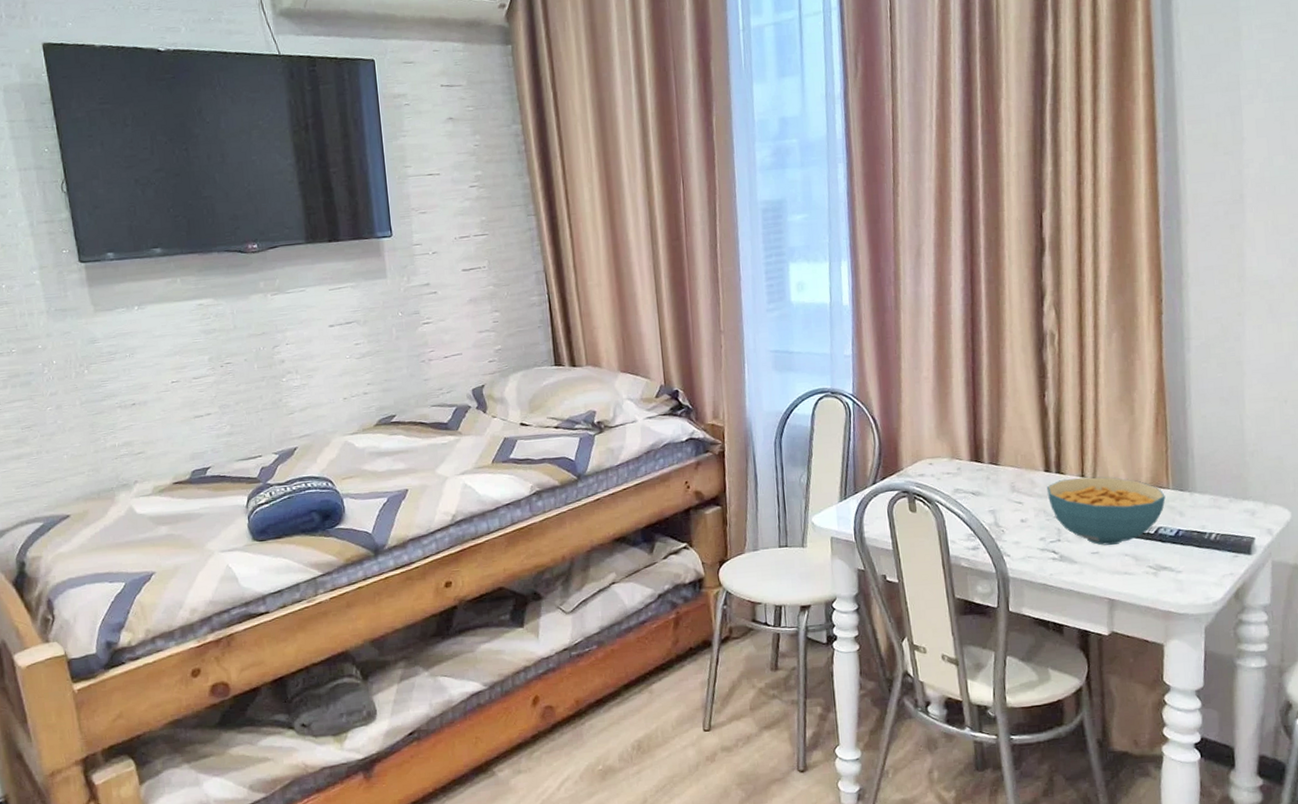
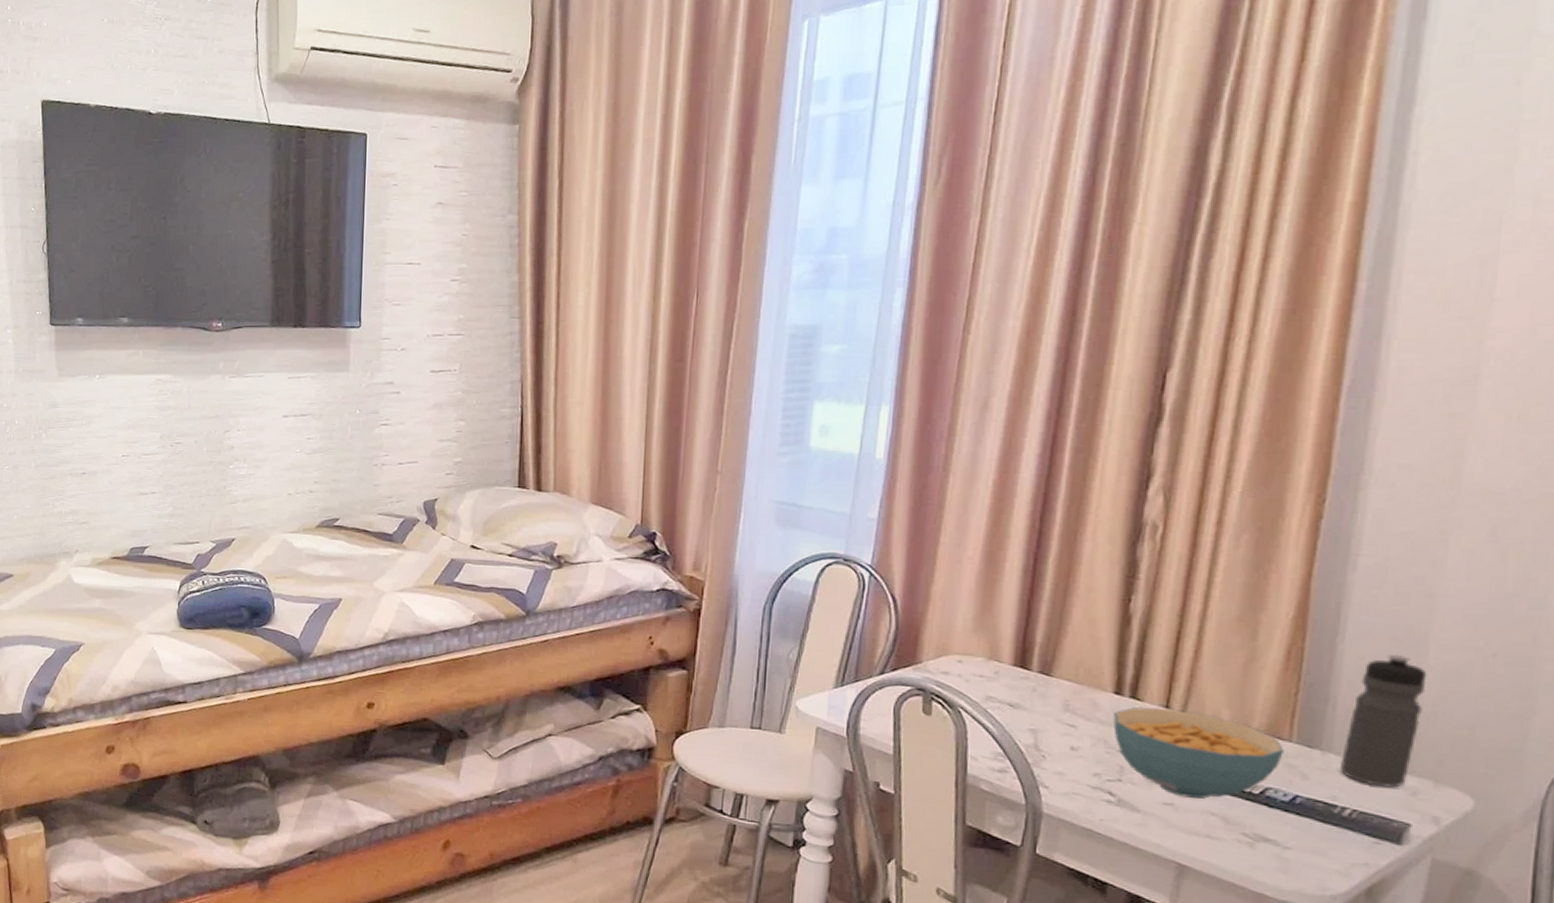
water bottle: none [1203,410,1248,513] -> present [1340,654,1428,788]

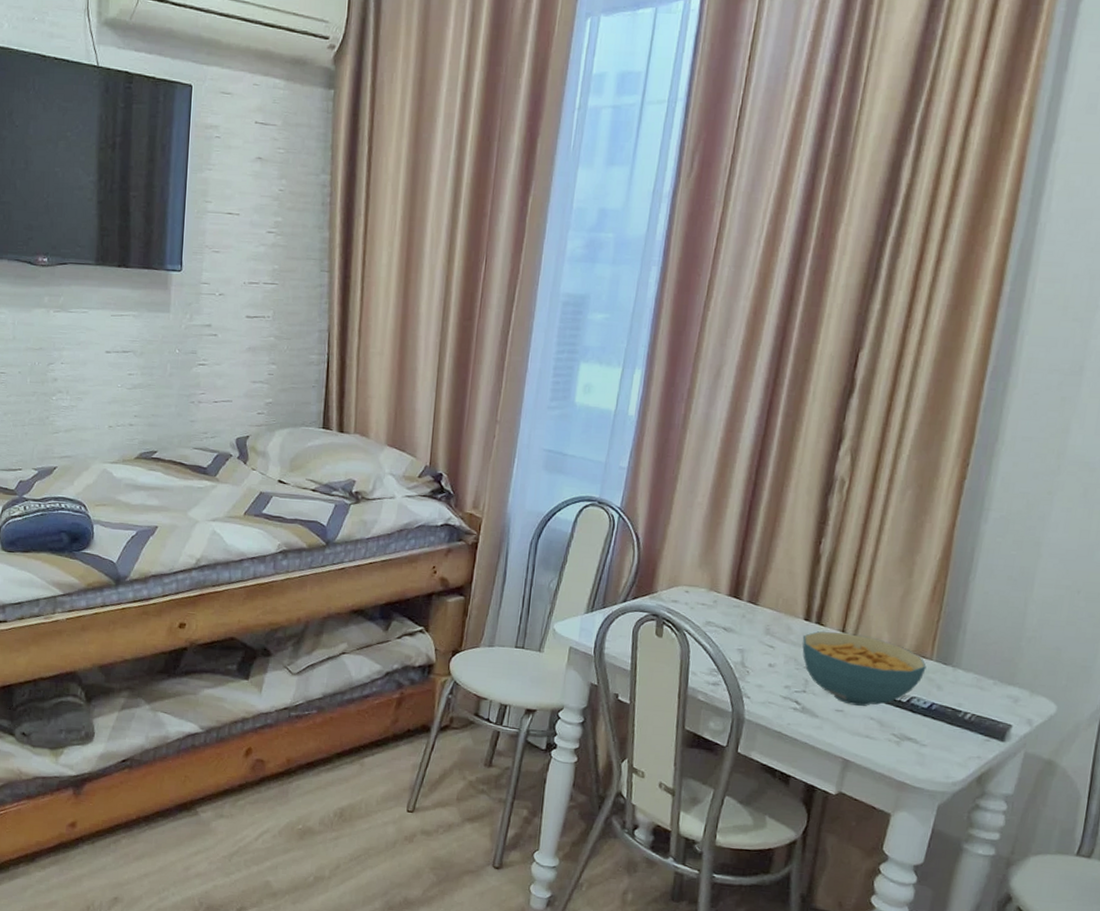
water bottle: present [1340,654,1428,788] -> none [965,590,1032,697]

